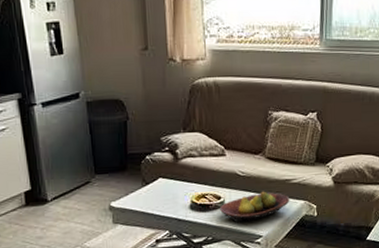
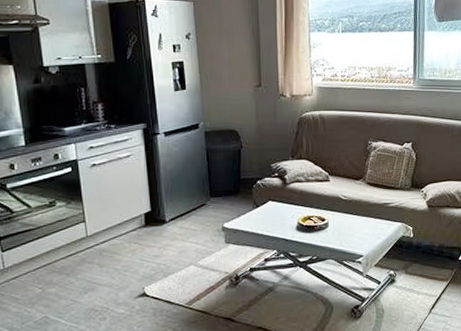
fruit bowl: present [219,191,290,223] -> none [323,213,388,243]

